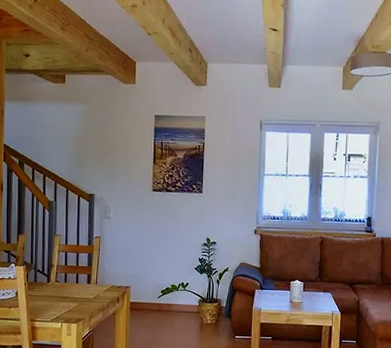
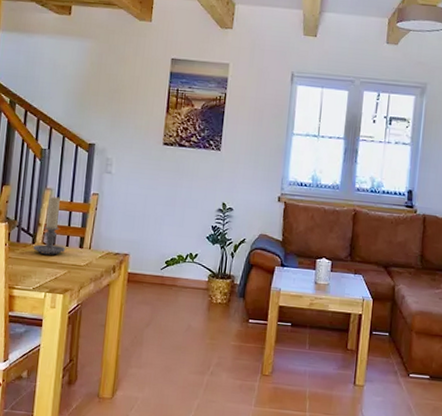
candle holder: none [48,241,76,291] -> present [33,196,66,255]

